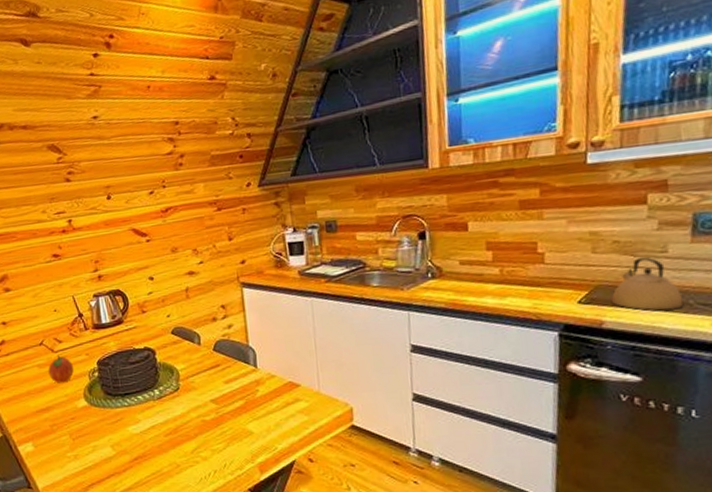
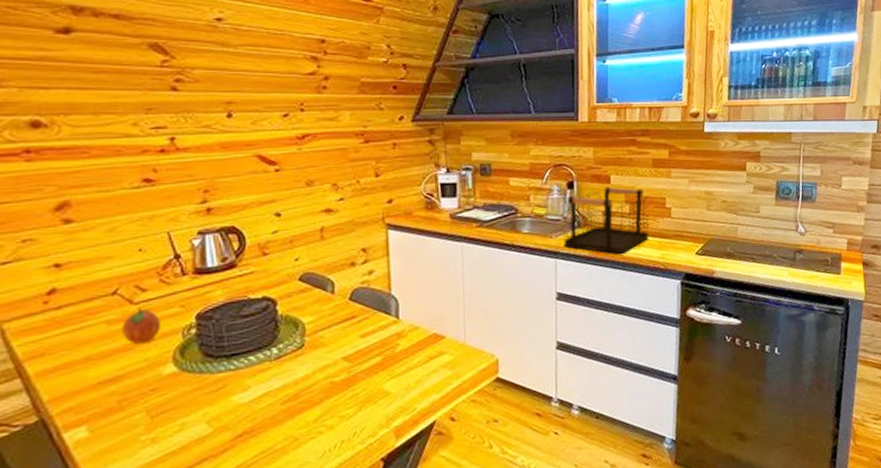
dish rack: none [415,233,517,305] -> present [563,187,650,254]
kettle: present [610,257,684,311] -> none [720,215,770,263]

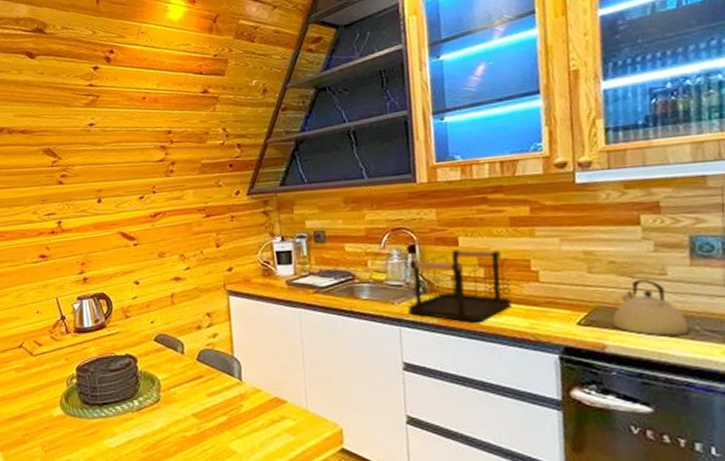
fruit: present [122,308,162,345] -> none [25,359,52,389]
kettle: none [720,215,770,263] -> present [611,278,690,337]

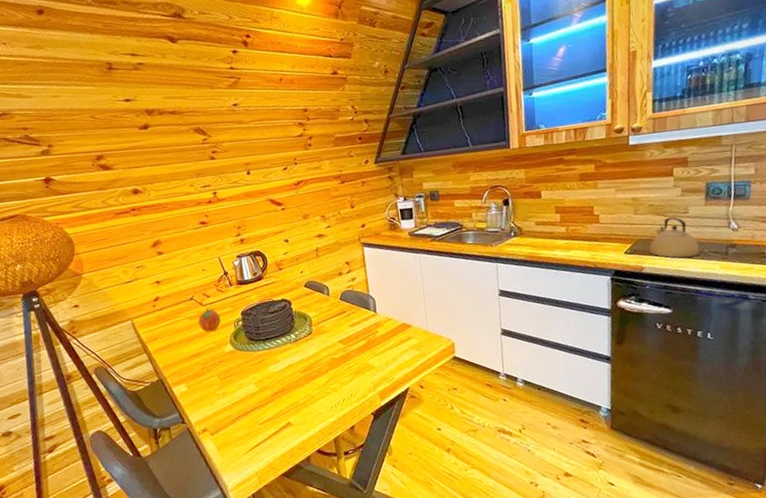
fruit: none [25,359,52,389] -> present [198,308,221,332]
dish rack: present [405,249,512,323] -> none [501,200,579,257]

